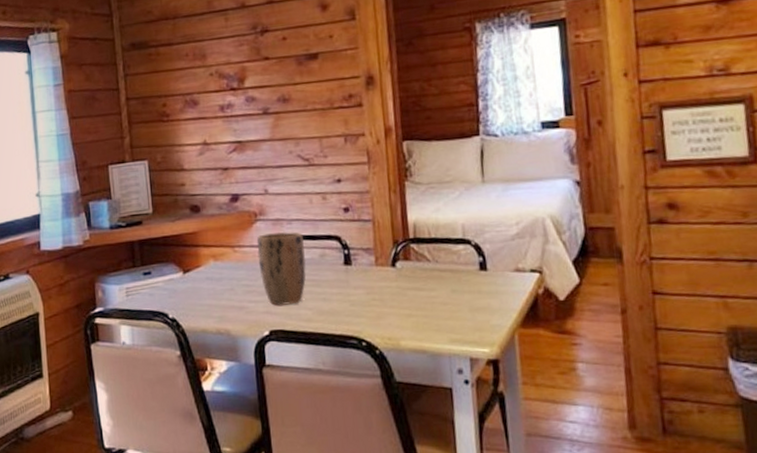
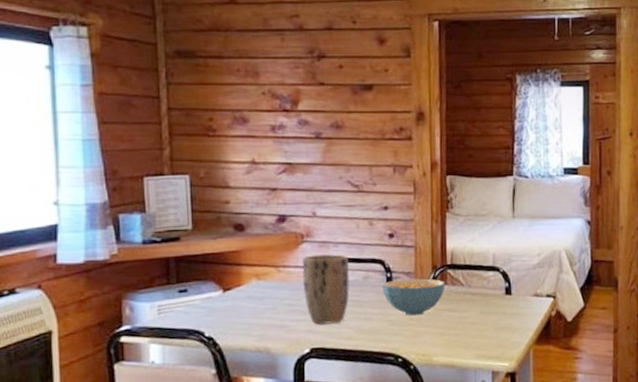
cereal bowl: none [340,254,409,296] -> present [382,278,445,316]

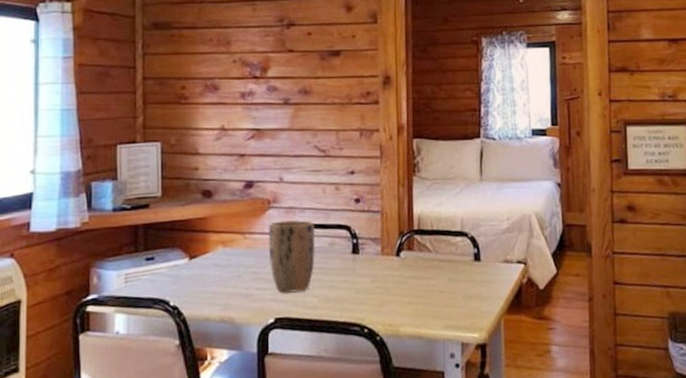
cereal bowl: present [382,278,445,316] -> none [348,244,412,284]

